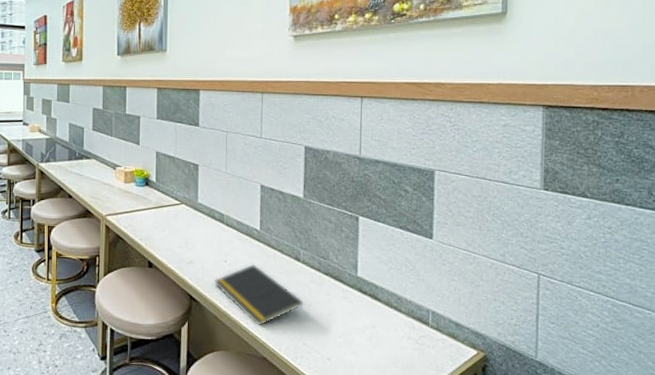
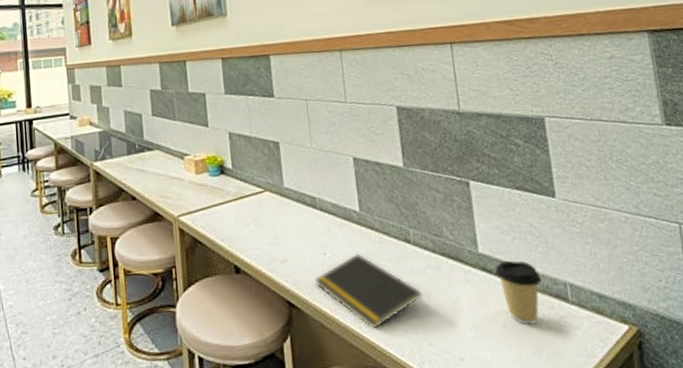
coffee cup: none [369,286,408,340] -> present [495,261,542,325]

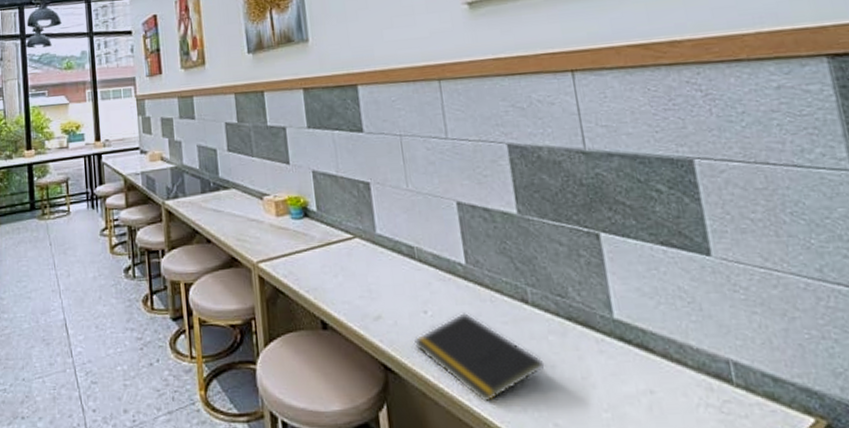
coffee cup: present [495,261,542,325] -> none [635,330,696,409]

